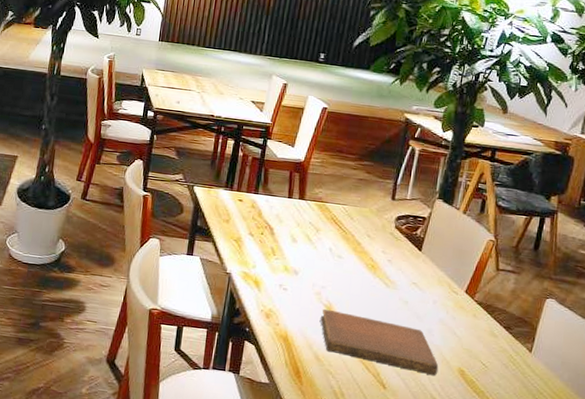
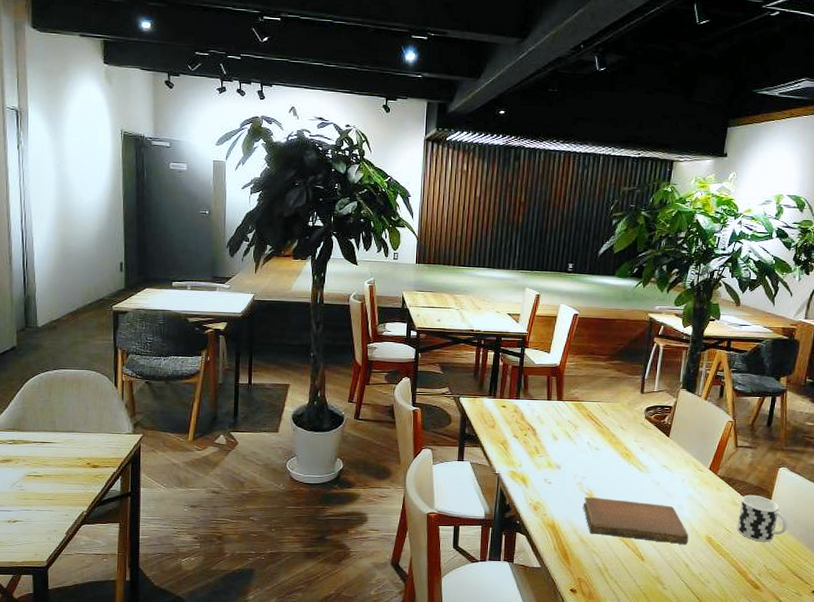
cup: none [495,326,555,383] -> present [737,494,788,542]

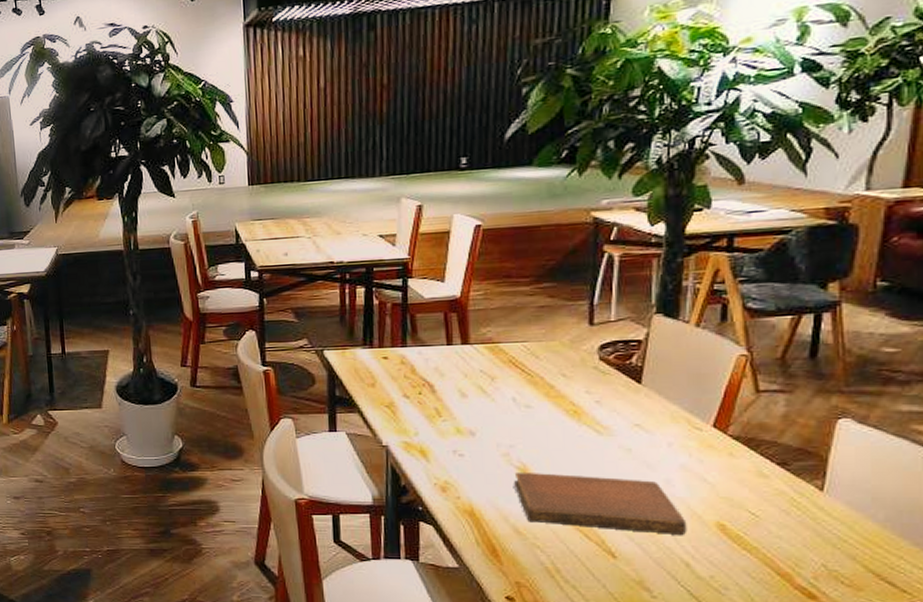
cup: present [737,494,788,542] -> none [769,461,861,530]

